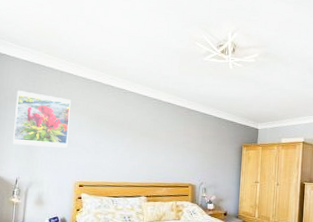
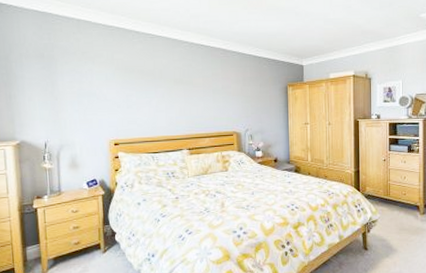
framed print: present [13,90,72,148] -> none [31,45,96,106]

